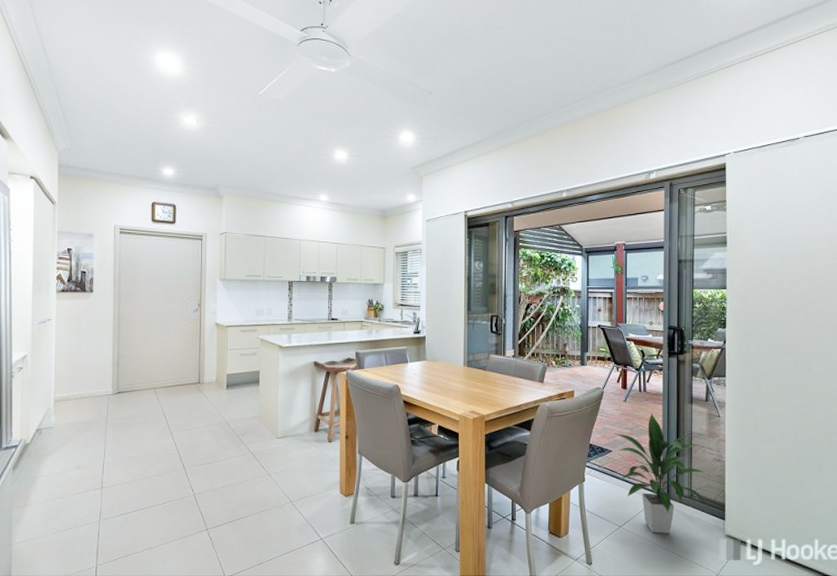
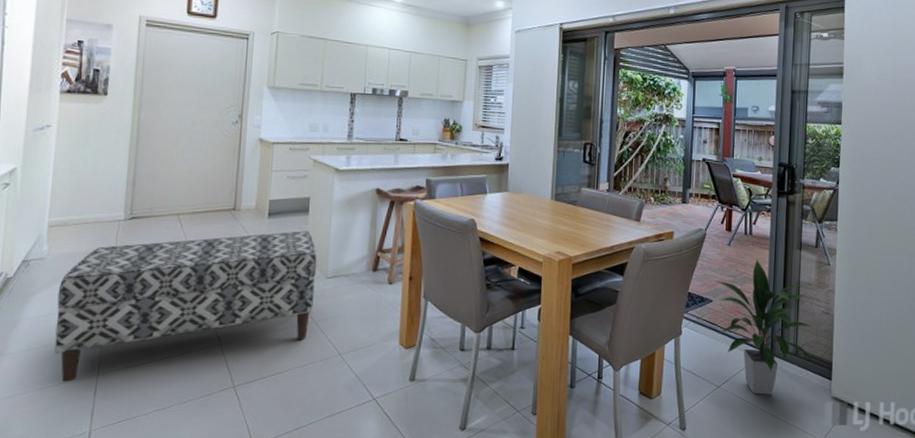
bench: none [65,399,268,526] -> present [54,231,317,382]

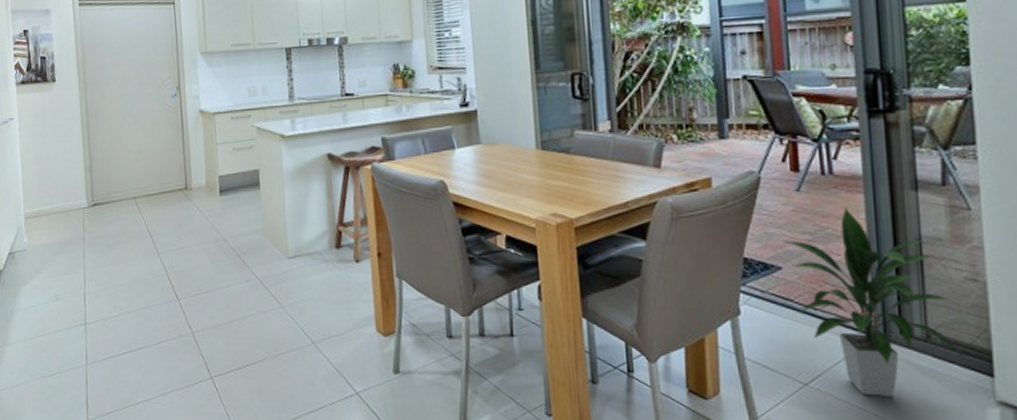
bench: present [54,231,317,382] -> none [41,207,279,371]

